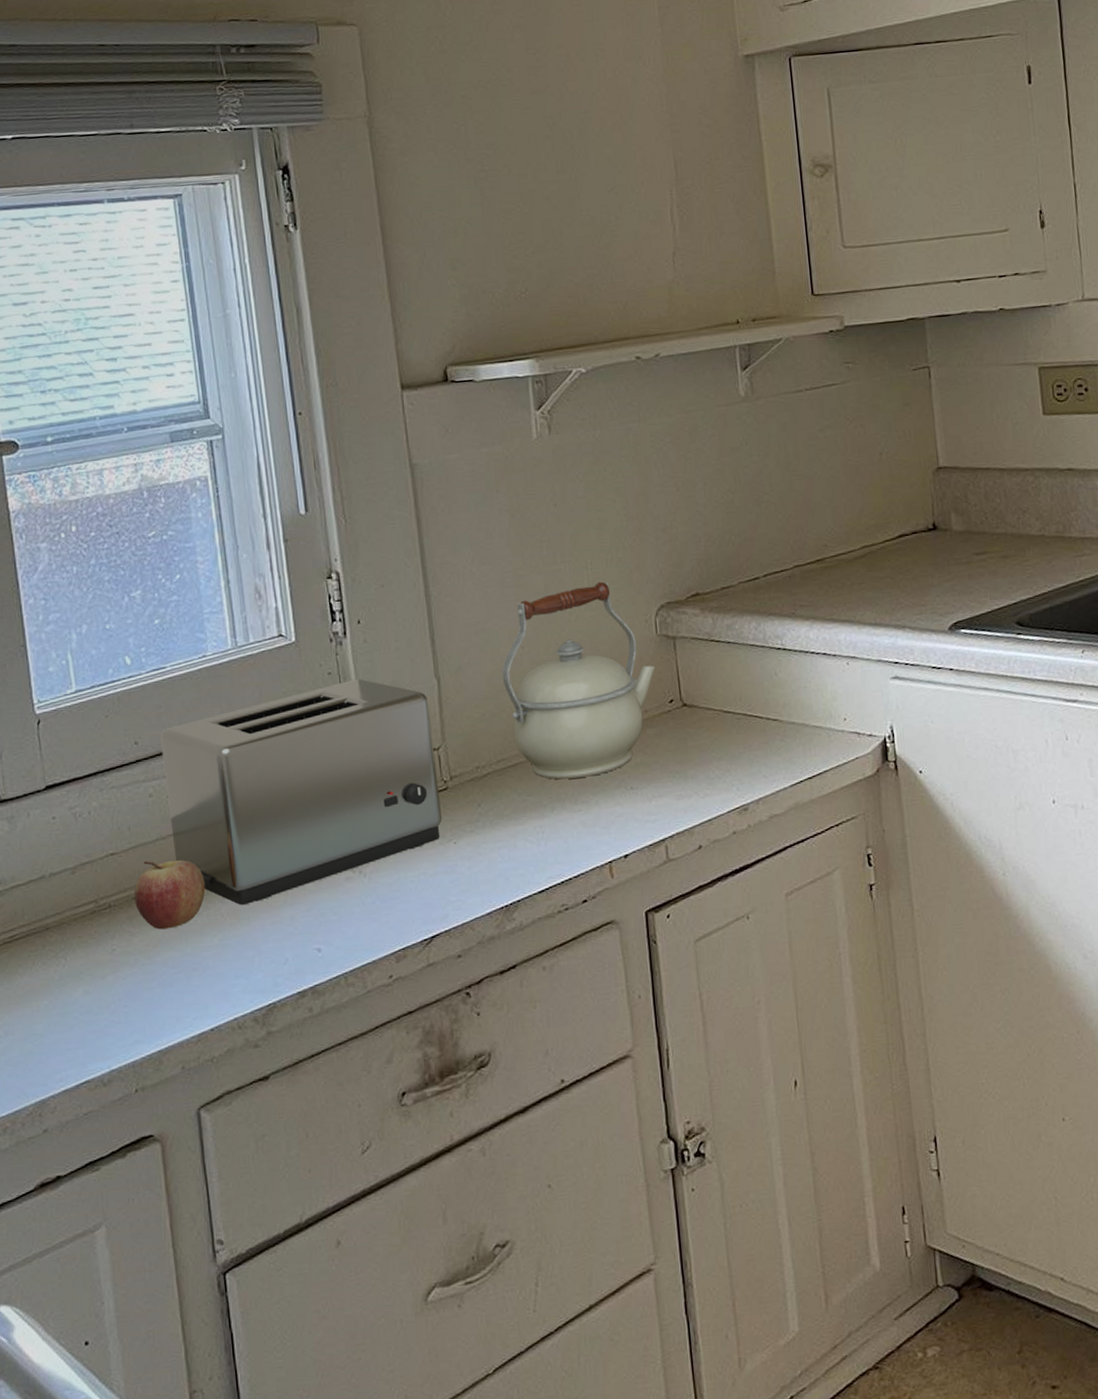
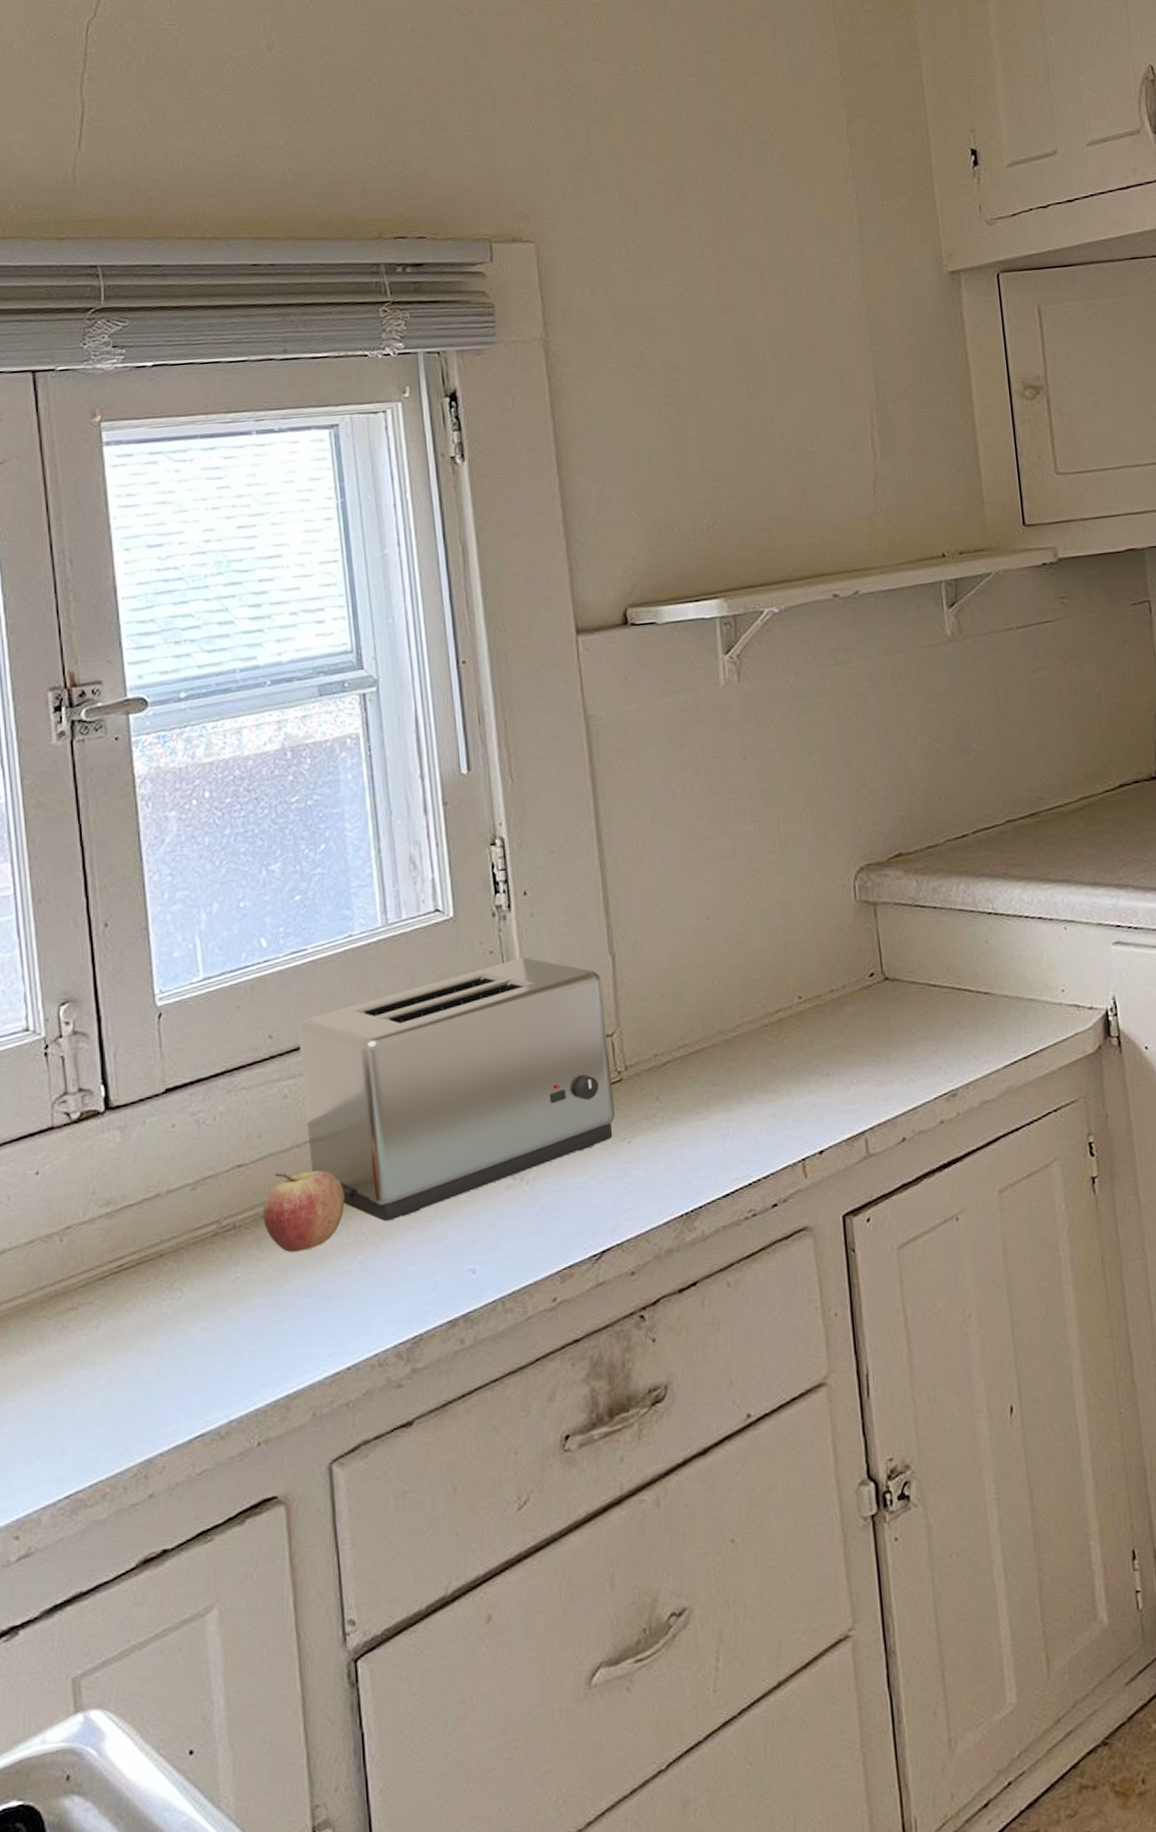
kettle: present [502,581,656,780] -> none [684,842,855,1067]

